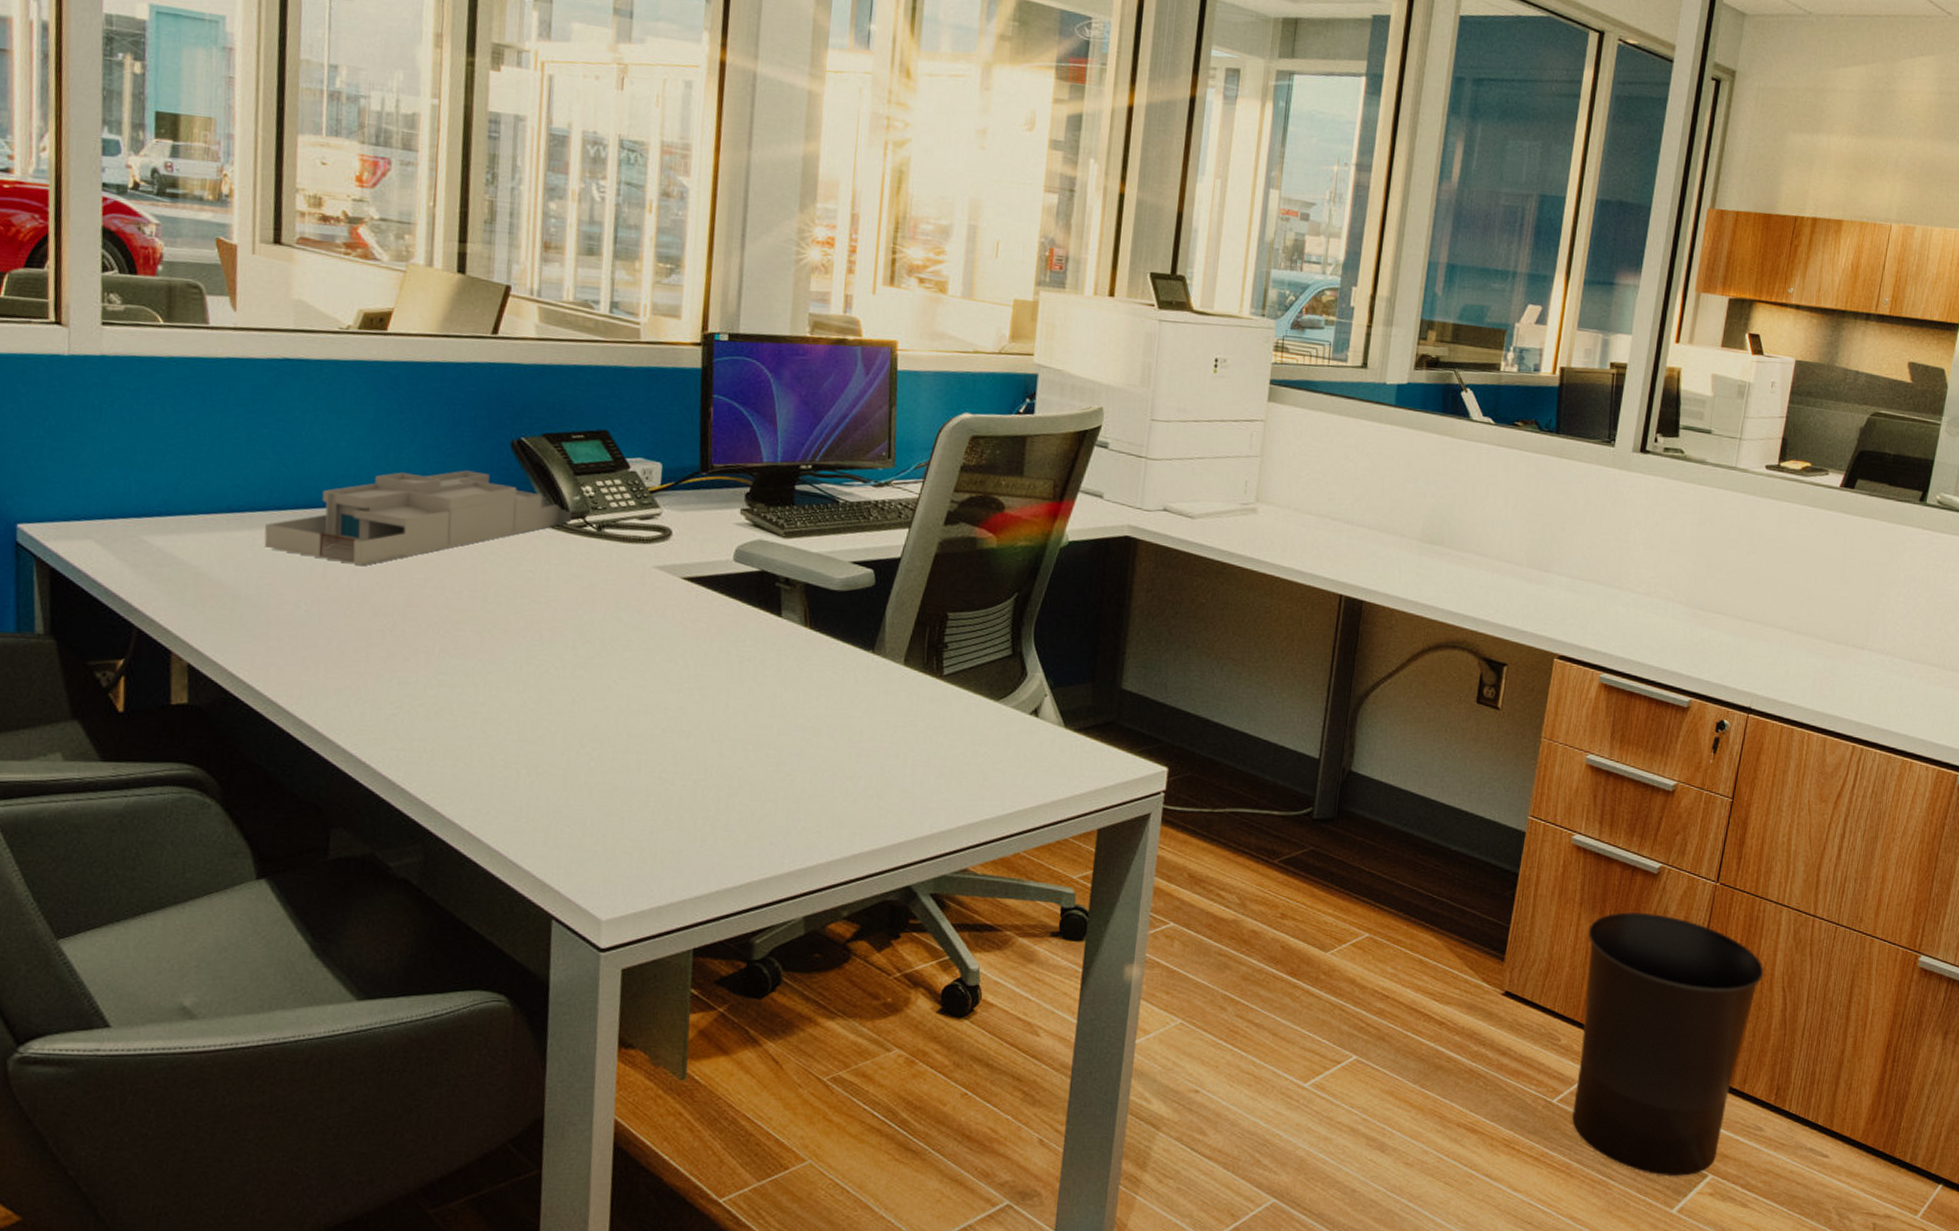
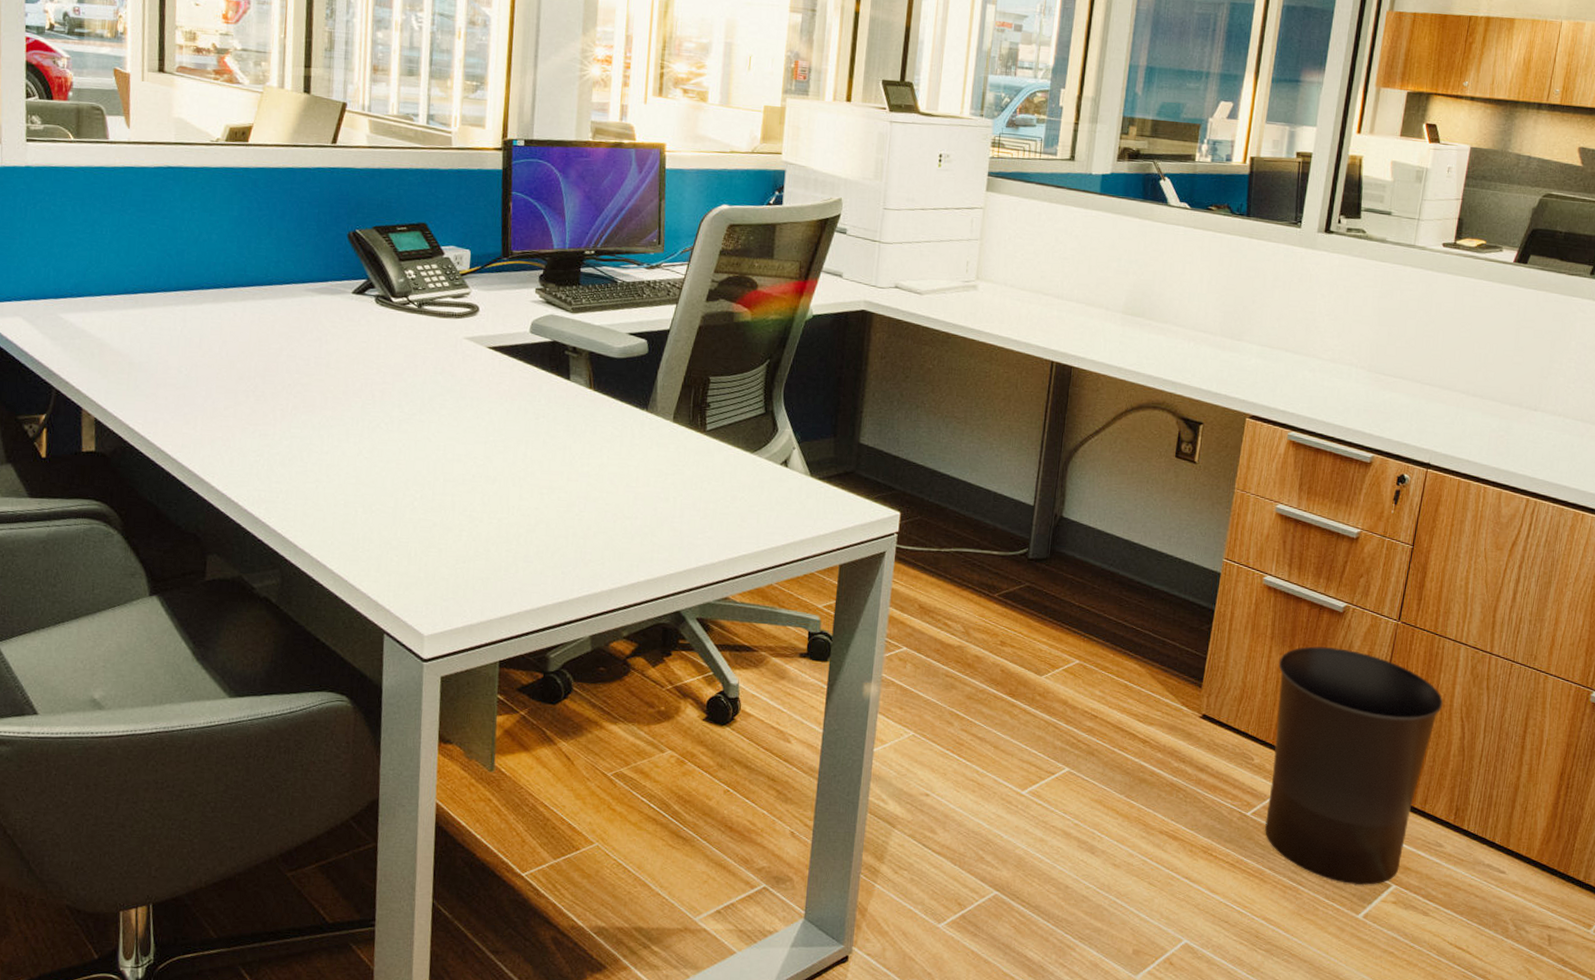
desk organizer: present [264,470,573,566] -> none [153,257,398,338]

